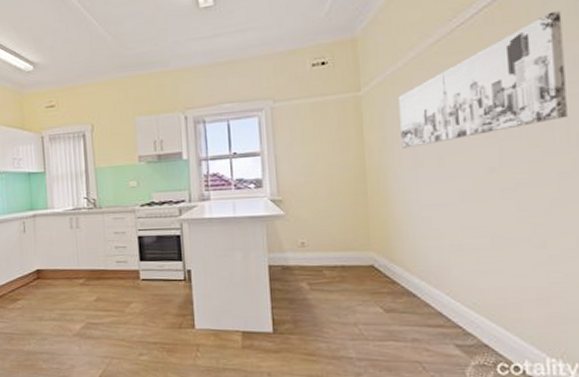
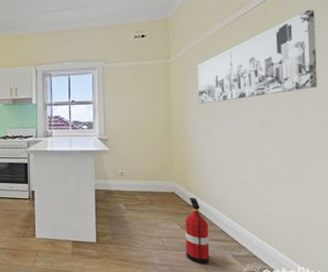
fire extinguisher: none [389,270,425,358] -> present [185,197,210,265]

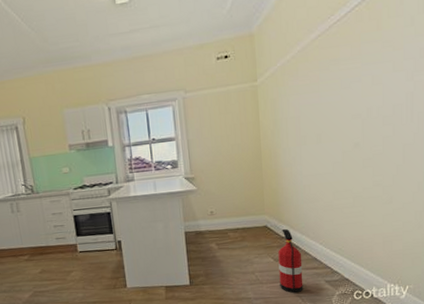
wall art: present [198,9,317,104] -> none [287,10,413,130]

